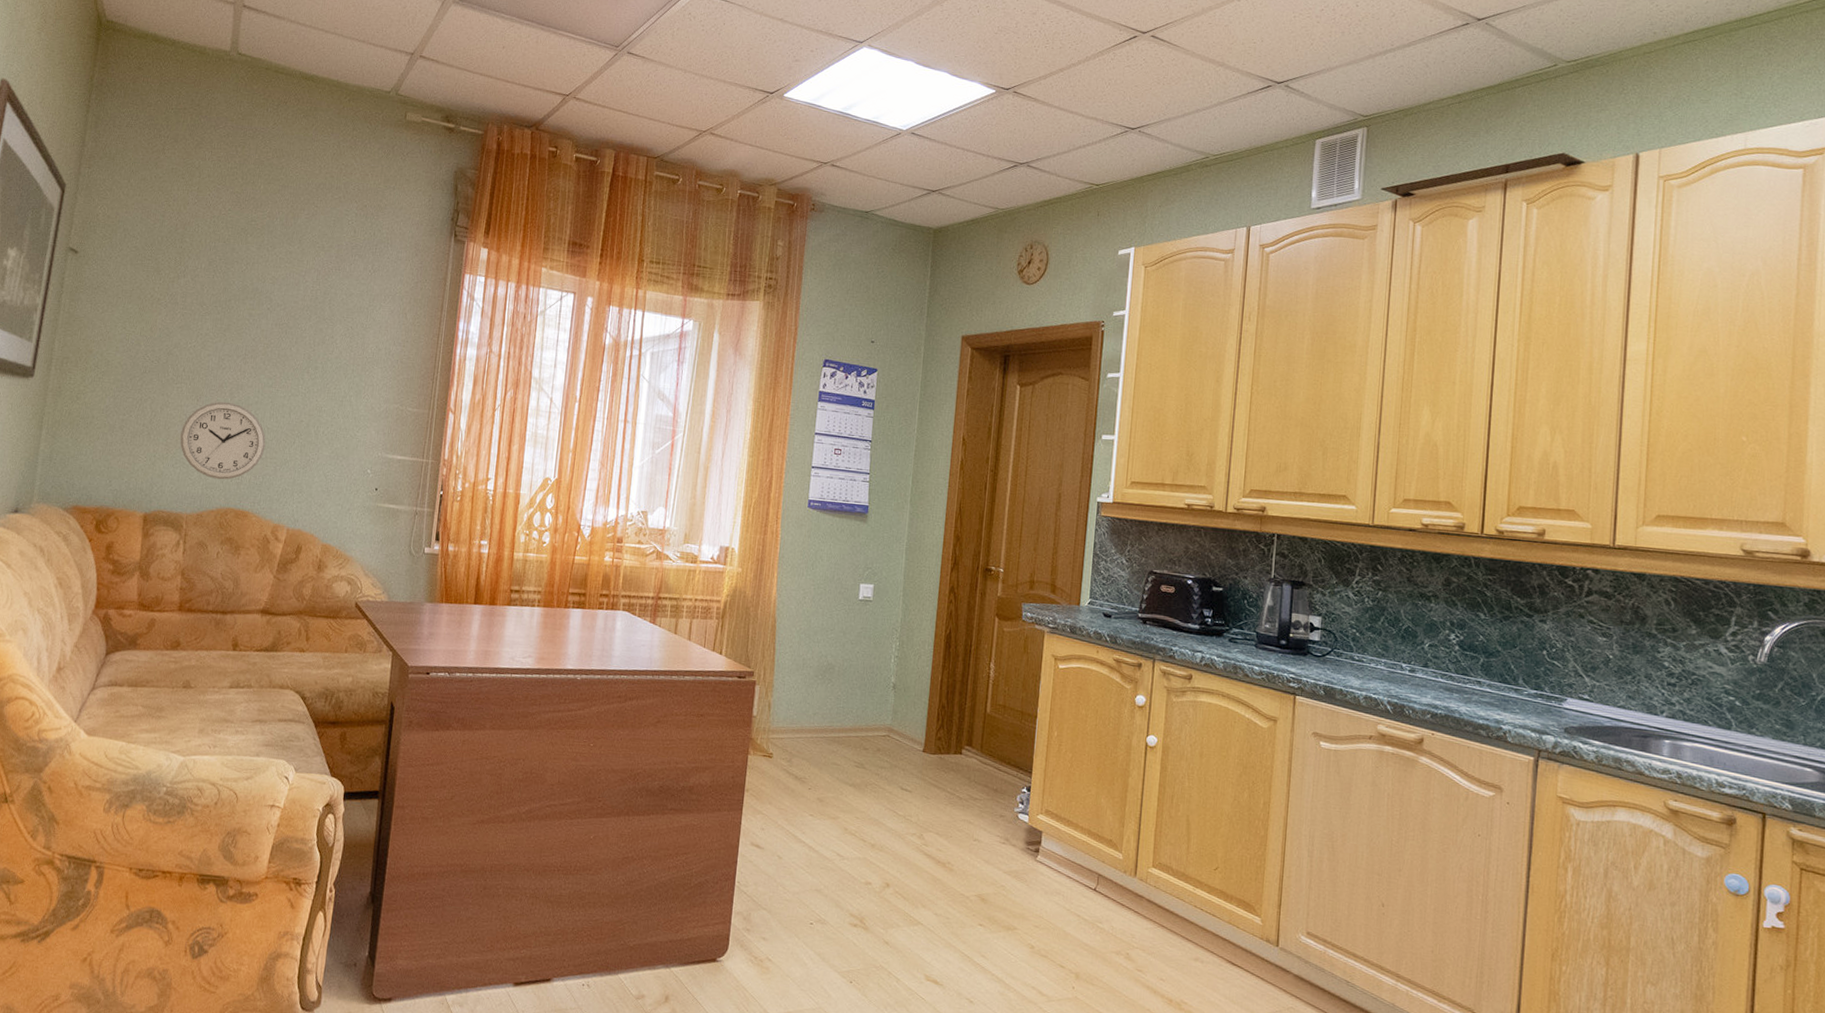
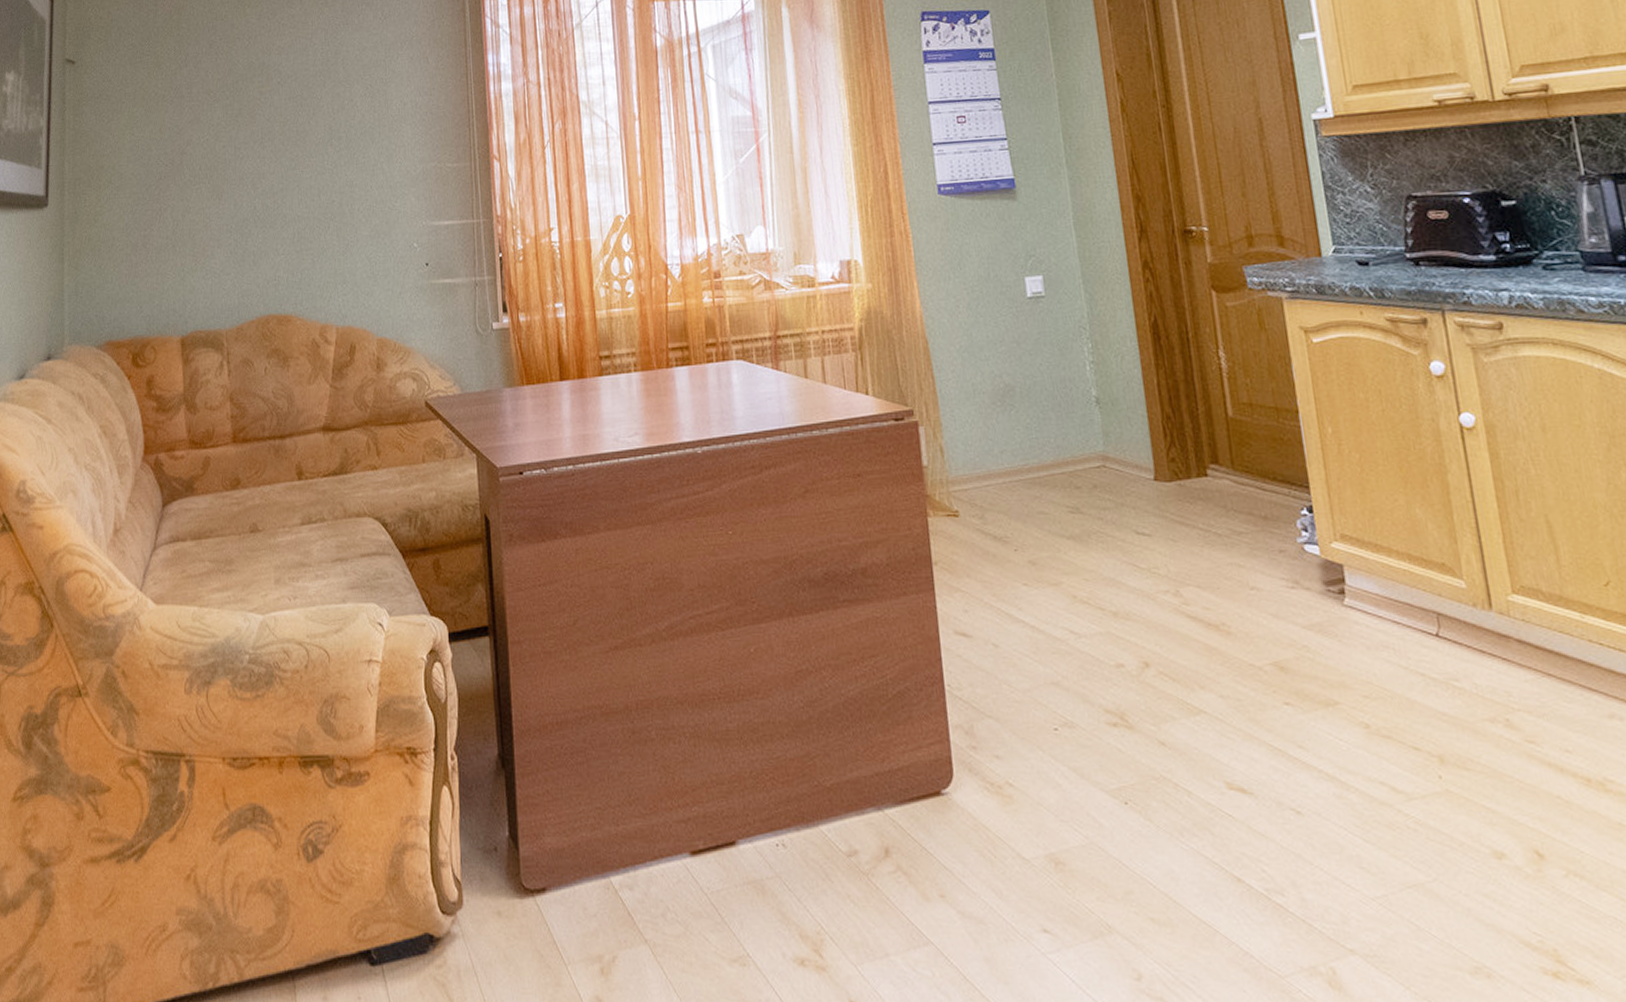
wall clock: present [180,401,266,480] -> none [207,195,298,285]

